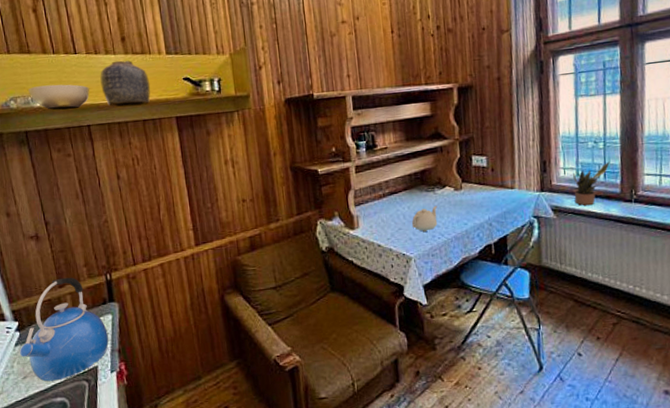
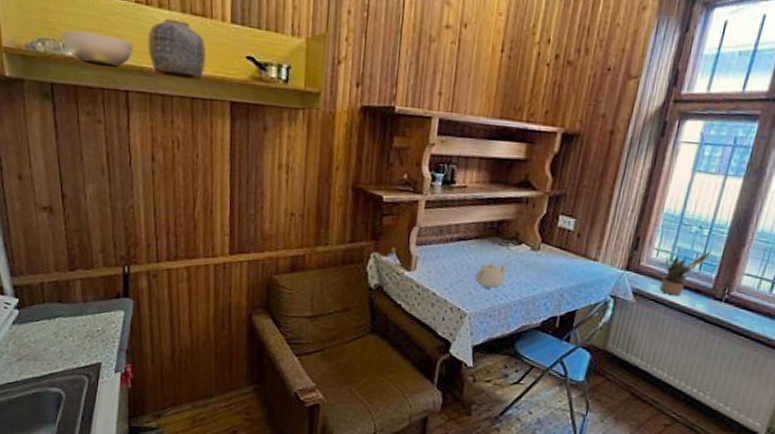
kettle: present [20,277,109,382] -> none [17,260,117,370]

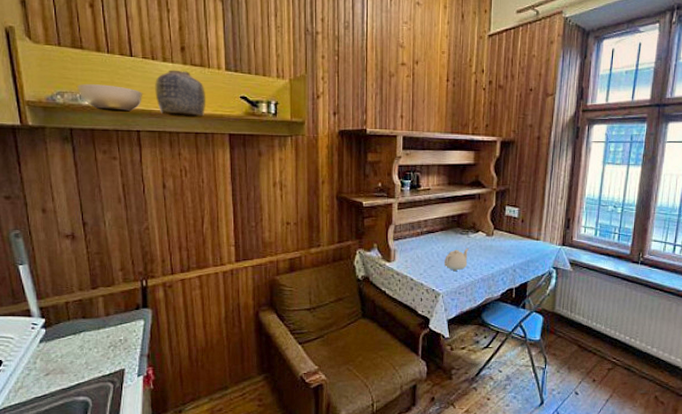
potted plant: present [660,252,710,295] -> none [590,225,624,262]

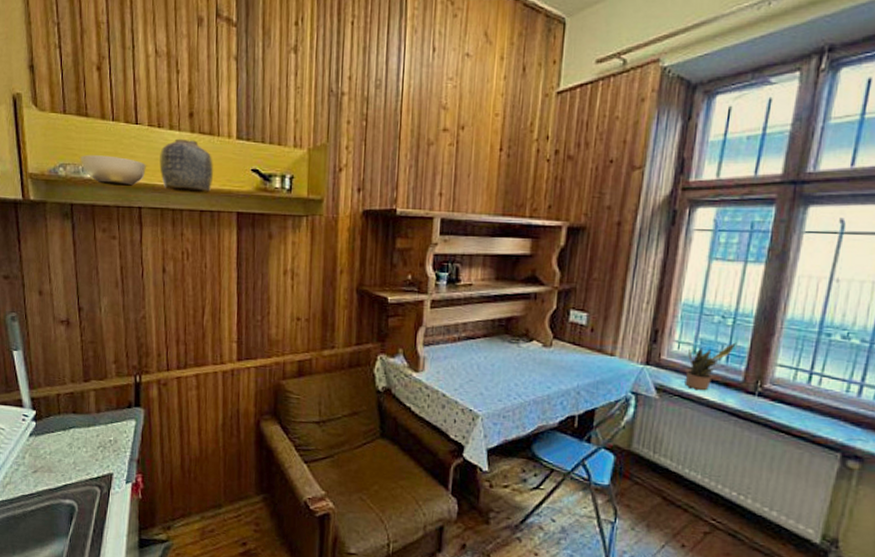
teapot: present [443,248,469,272] -> none [485,360,519,390]
potted plant: none [590,225,624,262] -> present [684,342,736,390]

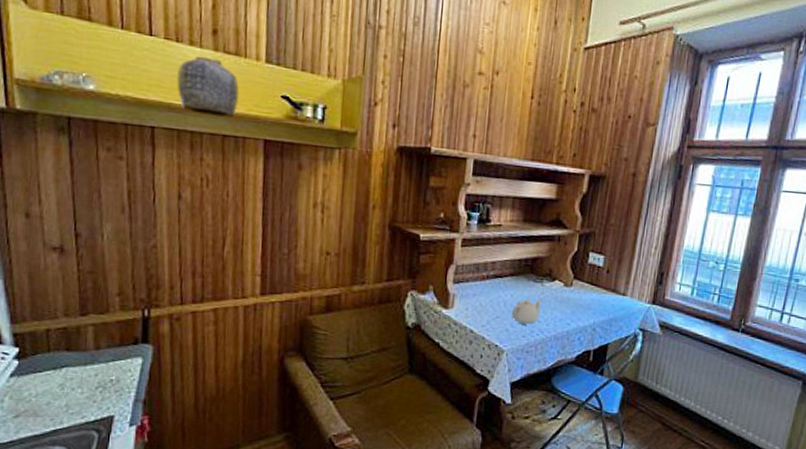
bowl: present [79,155,147,187] -> none [79,63,162,104]
teapot: none [485,360,519,390] -> present [511,298,543,326]
potted plant: present [684,342,736,390] -> none [683,285,726,327]

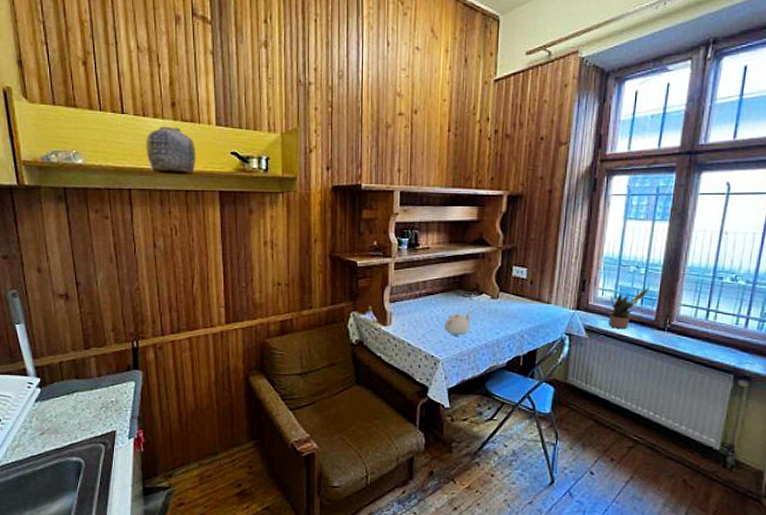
potted plant: none [683,285,726,327] -> present [608,288,649,328]

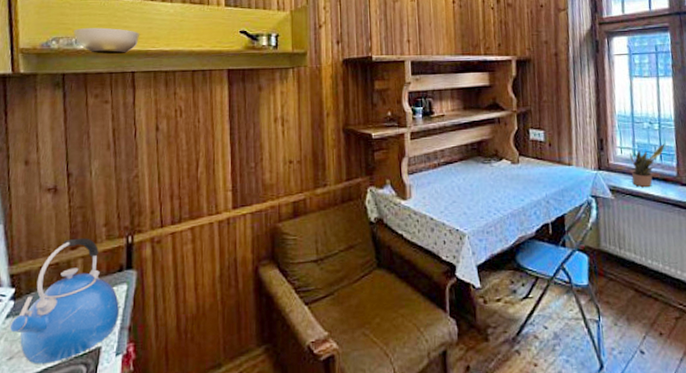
kettle: none [40,340,129,440] -> present [10,237,119,364]
bowl: none [70,143,135,171] -> present [72,27,140,55]
decorative jar: present [146,126,197,175] -> none [152,9,205,56]
teapot: present [444,311,472,337] -> none [466,178,494,207]

